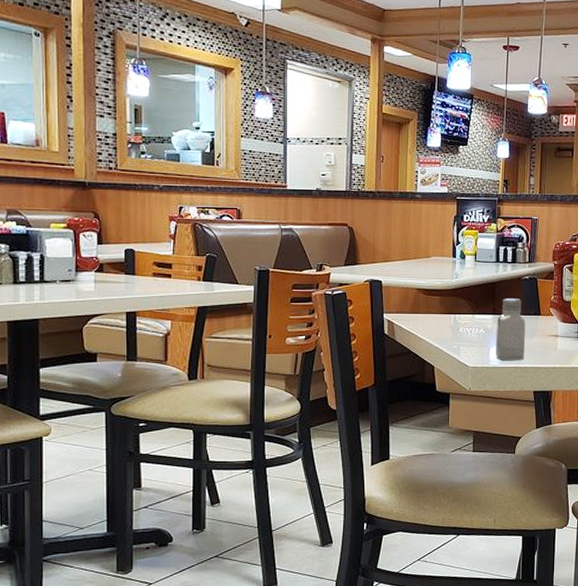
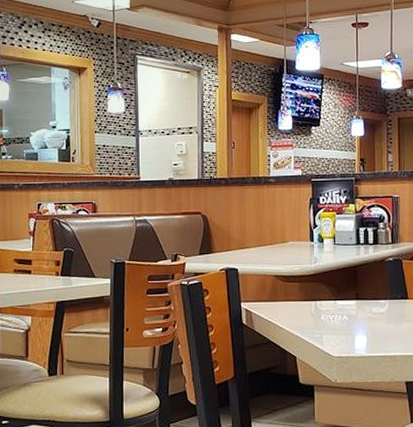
saltshaker: present [496,299,526,360] -> none [360,282,394,349]

